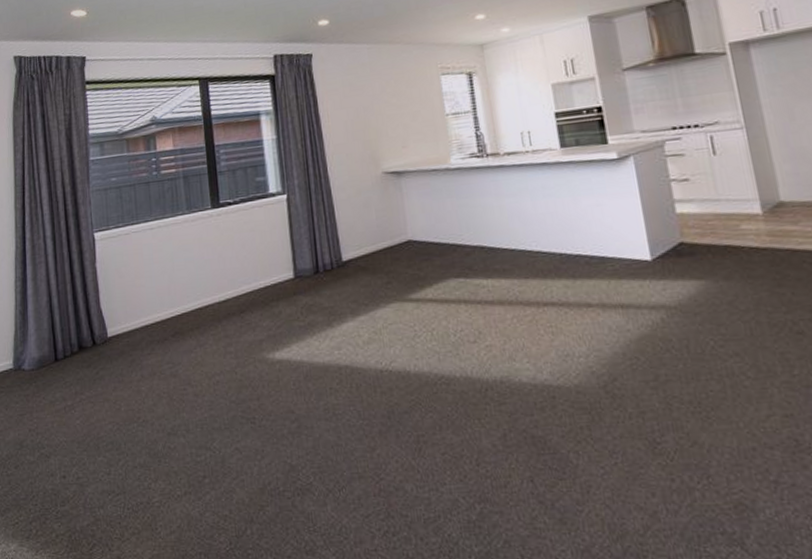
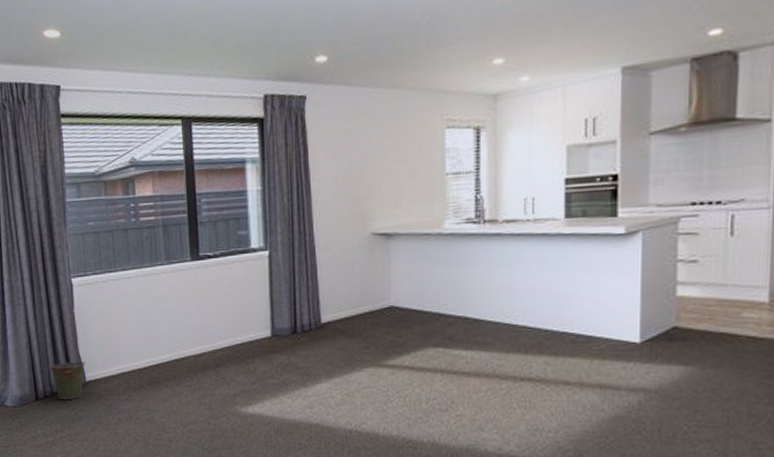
bucket: none [68,316,107,358] -> present [48,361,85,399]

